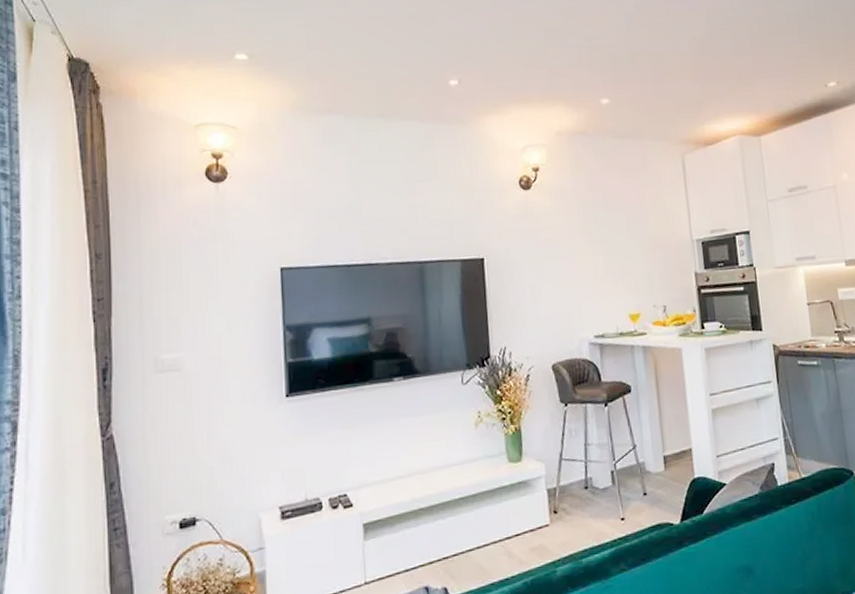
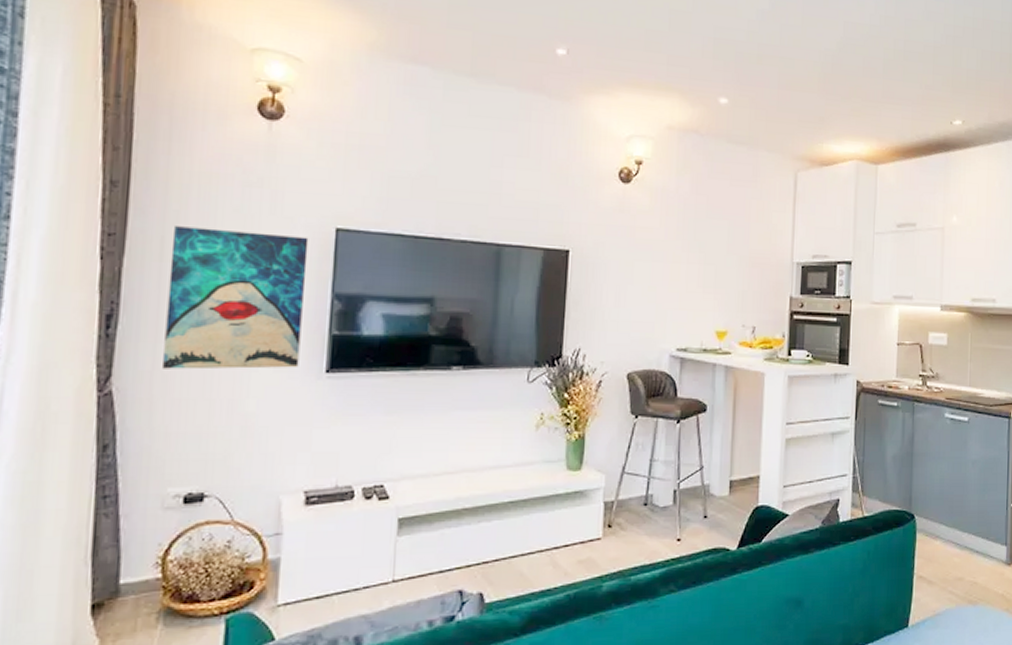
wall art: none [148,279,263,411] -> present [163,226,309,370]

